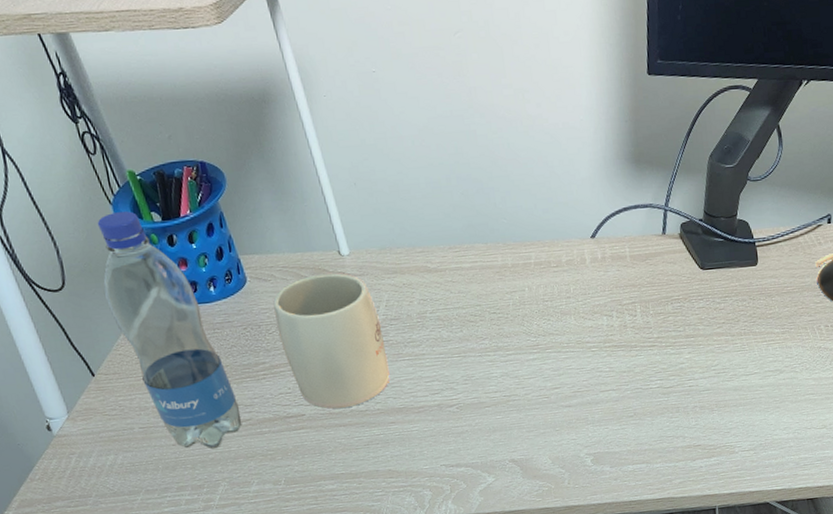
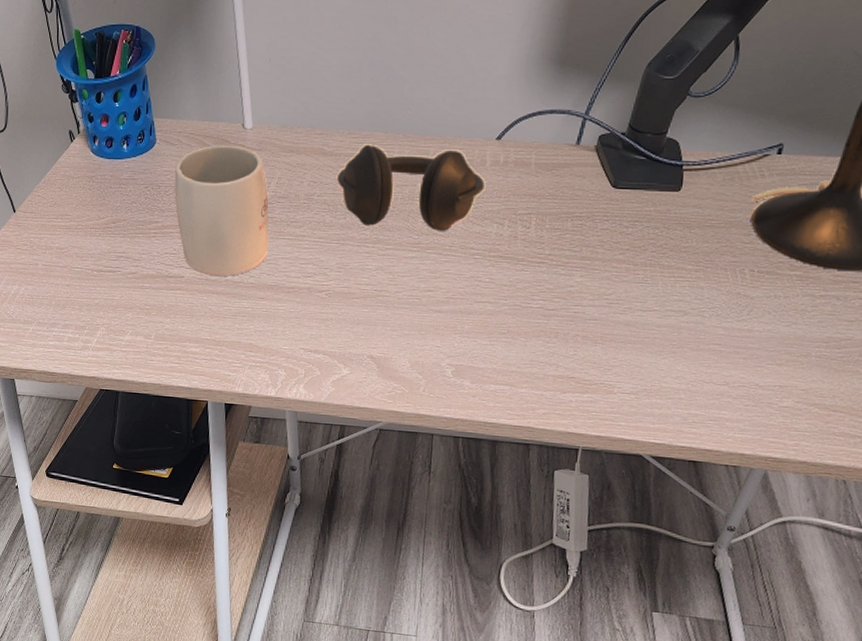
bottle: present [97,211,242,449] -> none [36,67,129,295]
headphones: none [446,252,589,335] -> present [337,144,485,231]

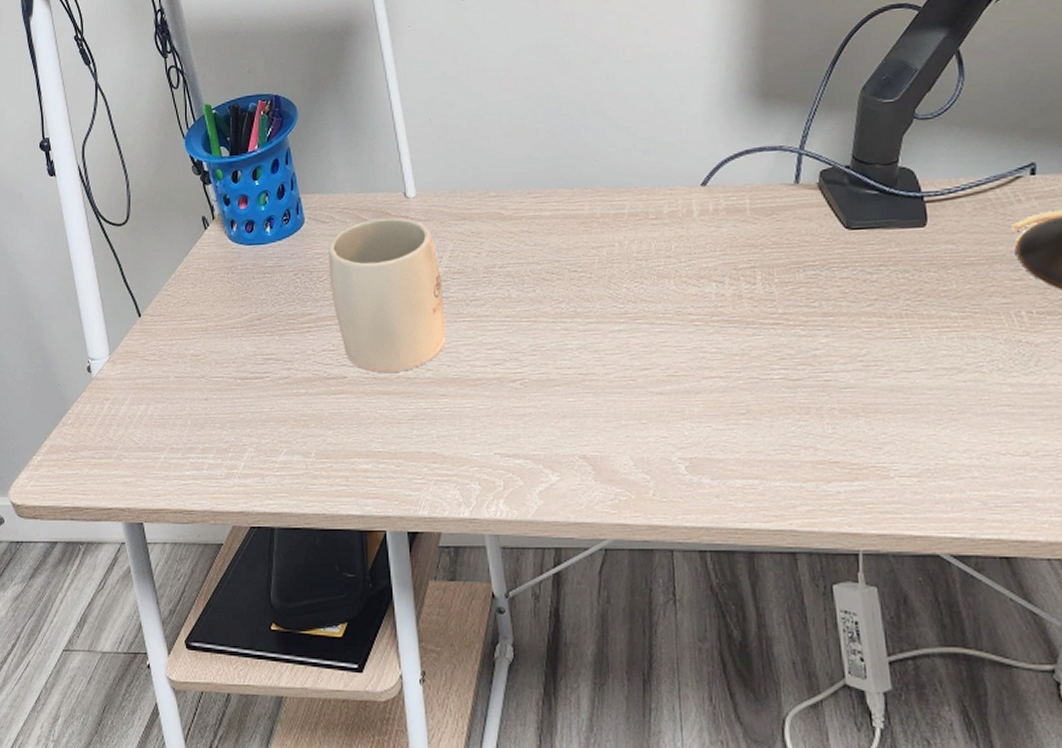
headphones: present [337,144,485,231] -> none [520,201,695,297]

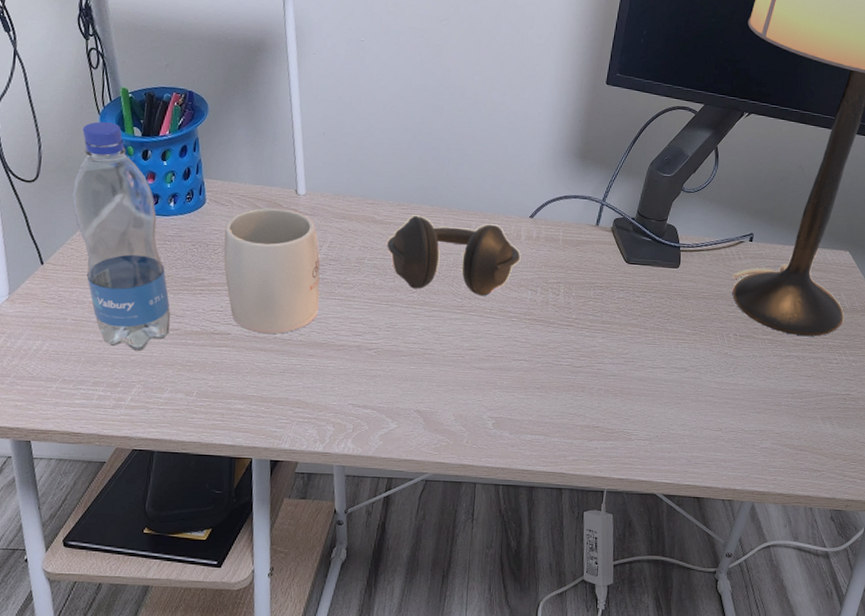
bottle: none [163,146,279,408] -> present [72,121,171,352]
headphones: none [520,201,695,297] -> present [387,215,520,296]

